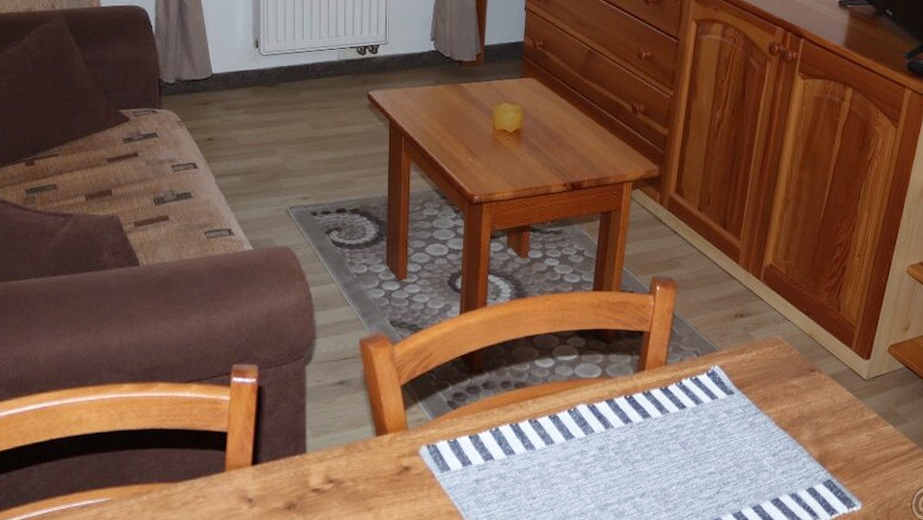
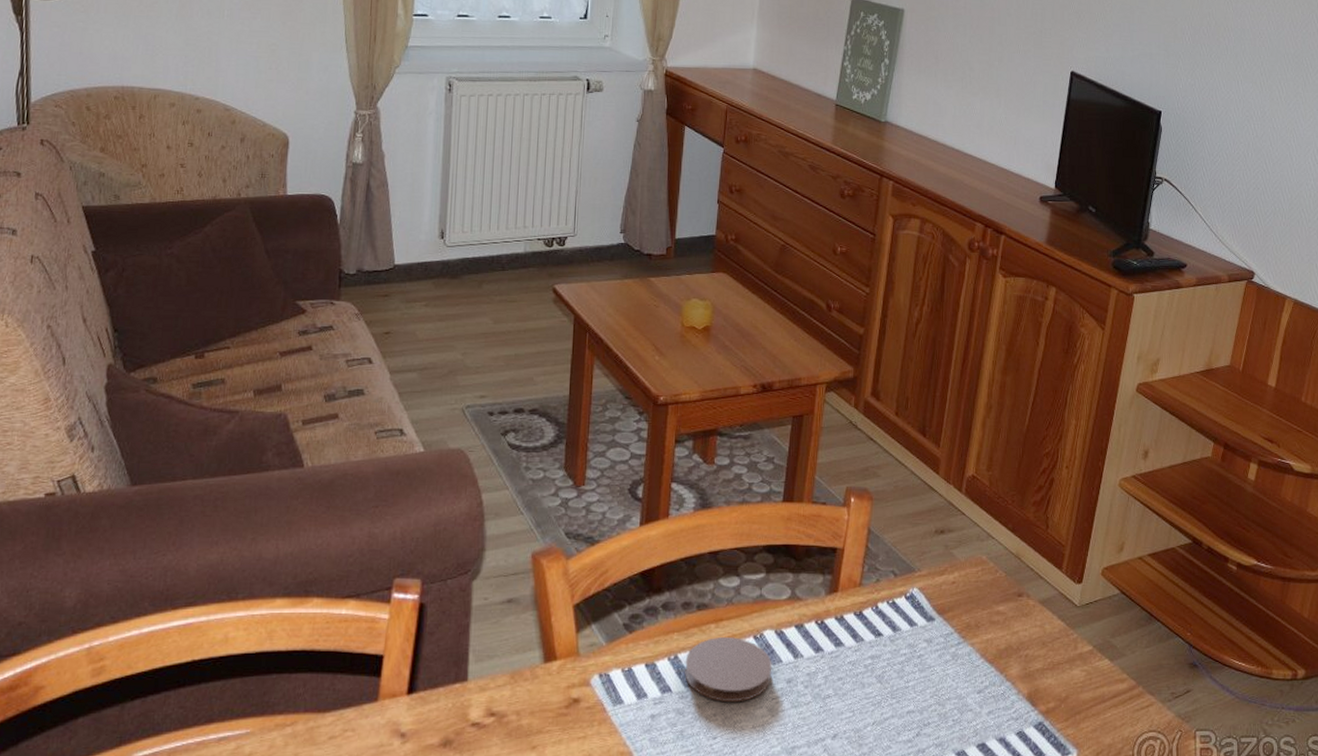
coaster: none [505,411,586,468] -> present [685,637,772,703]

